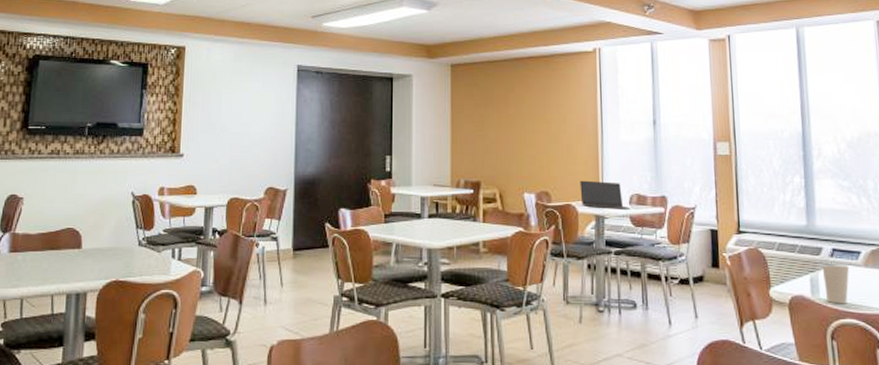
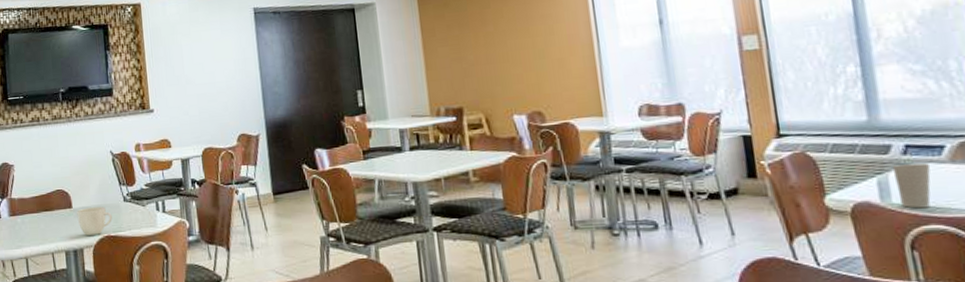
cup: none [85,249,124,279] -> present [77,206,112,236]
laptop: present [580,180,631,210] -> none [577,93,641,124]

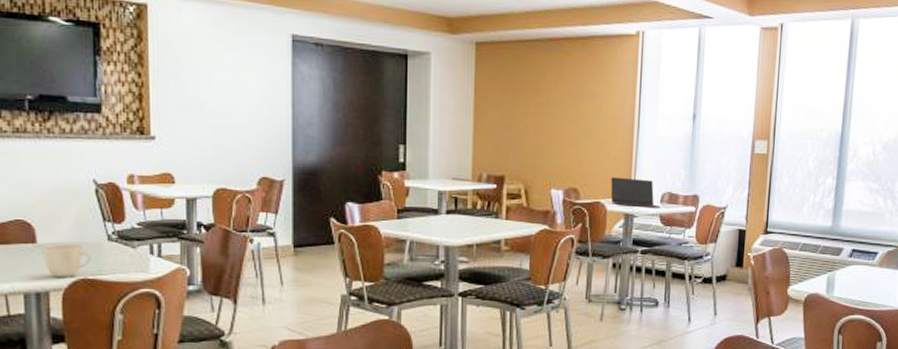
laptop: none [577,93,641,124] -> present [610,177,661,208]
cup: present [892,162,931,209] -> none [839,264,865,302]

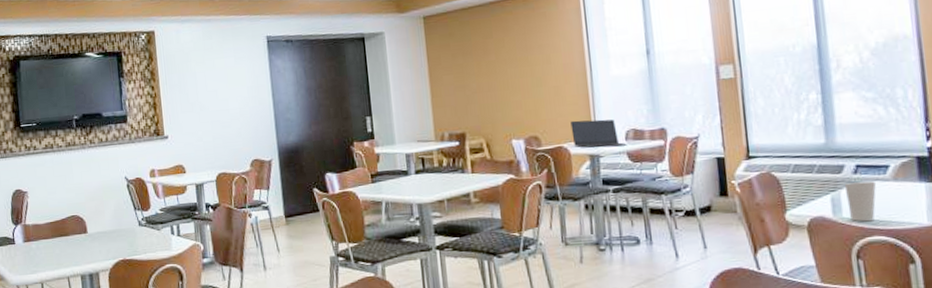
cup: present [42,244,91,277] -> none [92,231,128,260]
cup: none [839,264,865,302] -> present [844,181,876,222]

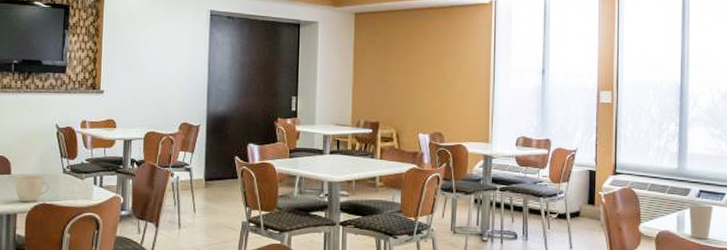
cup: none [92,231,128,260] -> present [14,175,50,202]
laptop: present [570,119,627,148] -> none [471,123,517,151]

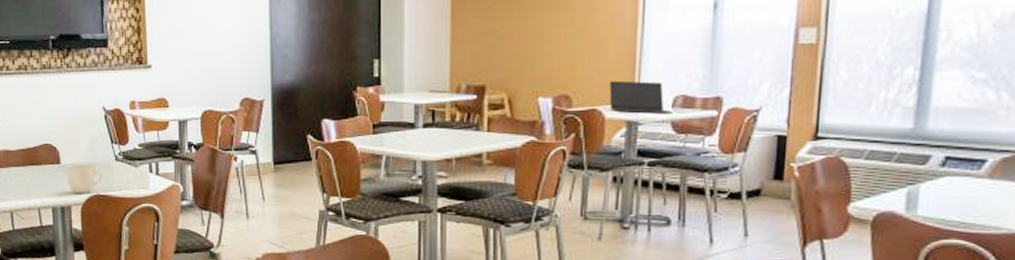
laptop: none [471,123,517,151] -> present [609,80,673,114]
cup: present [688,204,713,240] -> none [925,175,965,222]

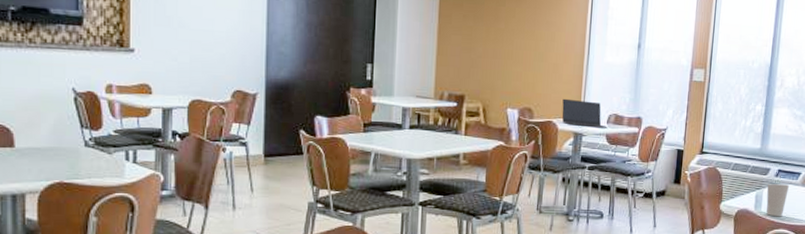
cup: present [65,164,103,193] -> none [20,149,68,180]
cup: none [925,175,965,222] -> present [766,183,789,217]

